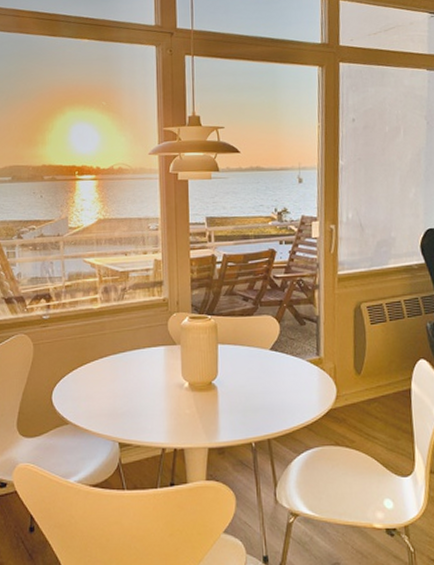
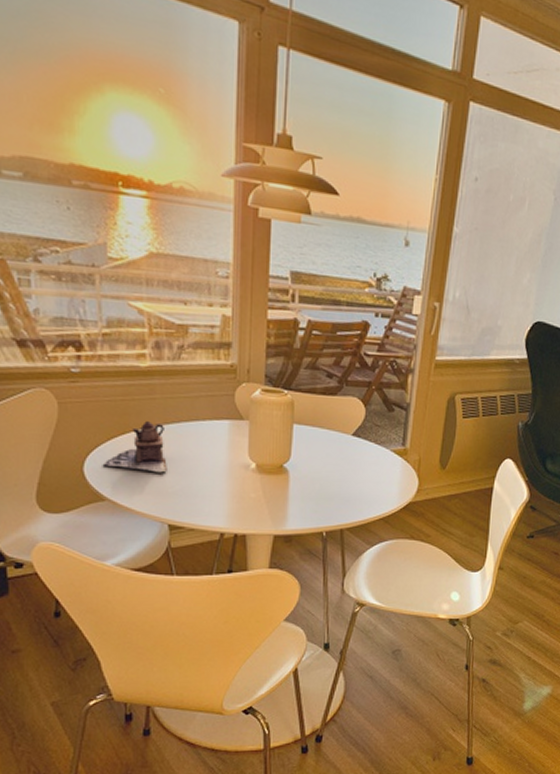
teapot: none [66,353,116,397] -> present [102,421,167,473]

